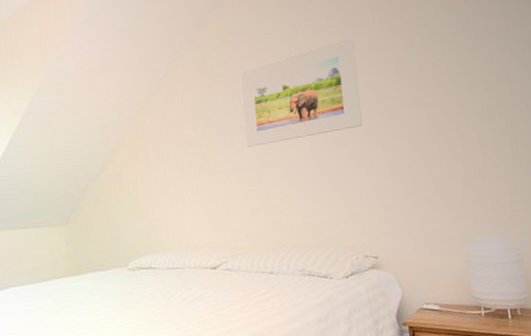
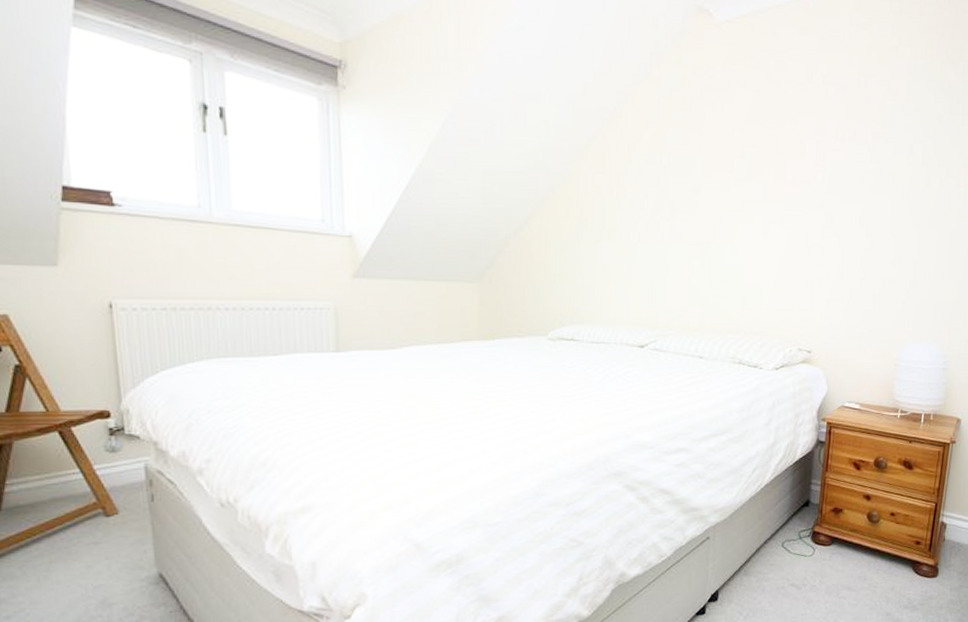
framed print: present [240,37,363,147] -> none [694,101,833,217]

